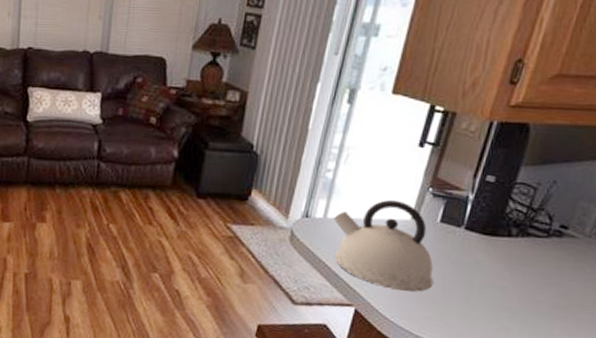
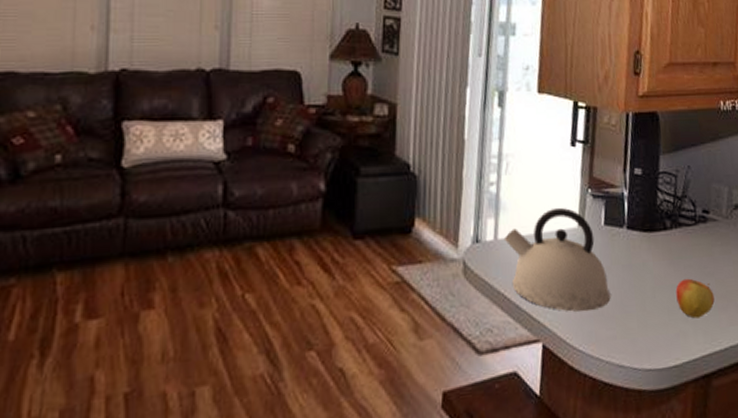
apple: none [506,283,552,321] -> present [675,278,715,319]

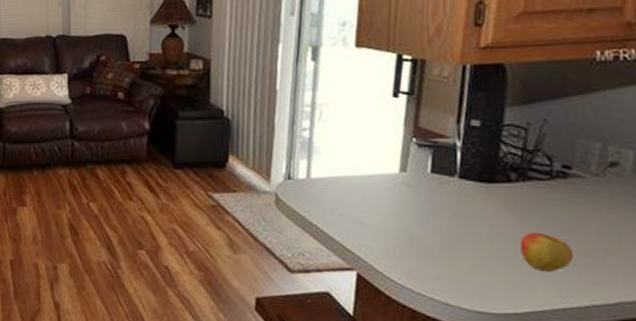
kettle: present [503,207,611,312] -> none [316,153,437,250]

